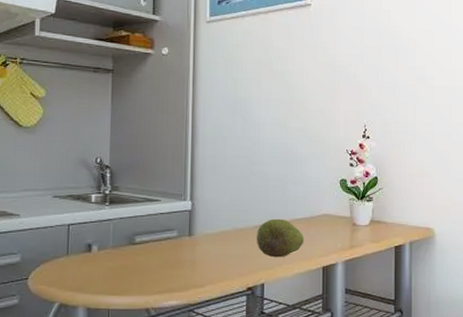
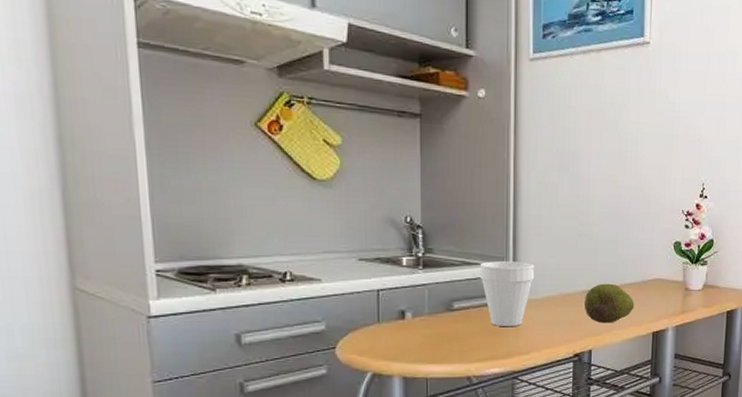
cup: none [159,198,210,261] -> present [479,261,535,327]

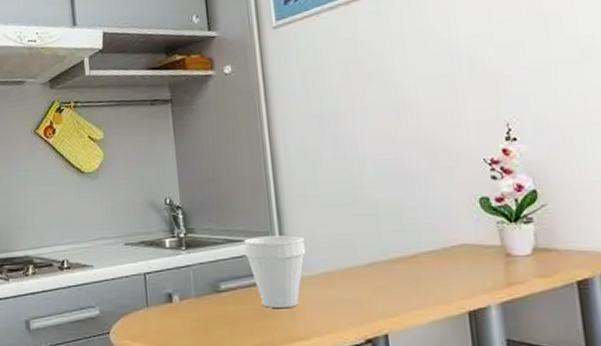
fruit: present [584,283,635,324] -> none [369,253,438,302]

